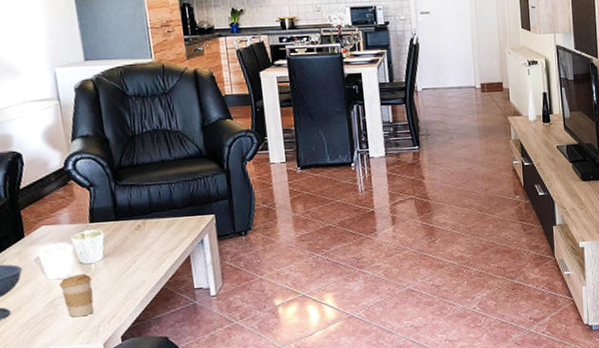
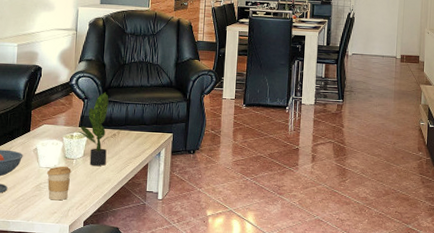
potted plant: none [90,174,139,268] -> present [78,92,114,166]

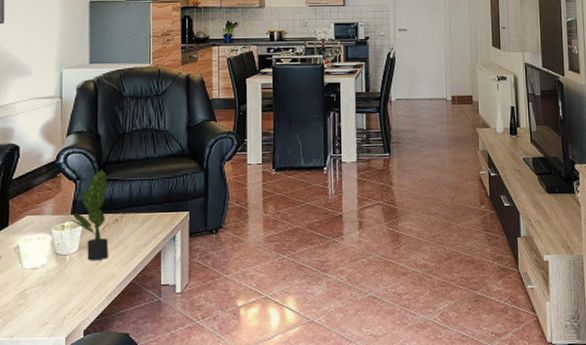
coffee cup: present [47,166,72,201] -> none [33,264,65,309]

